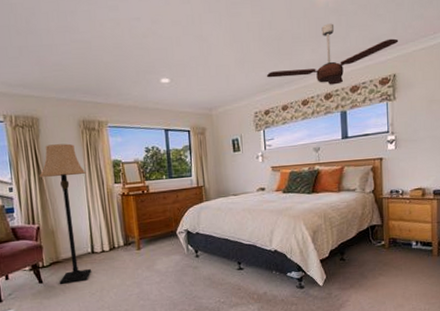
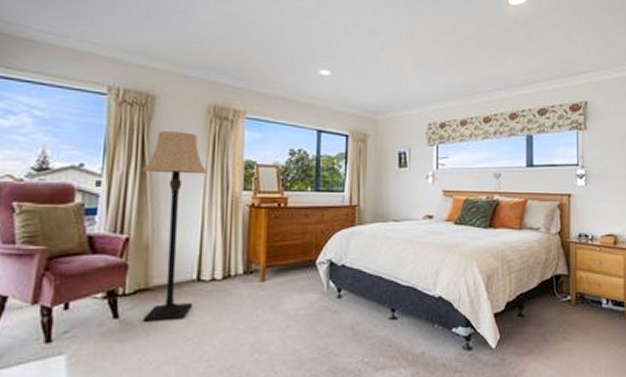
ceiling fan: present [266,23,399,85] -> none [445,37,591,105]

